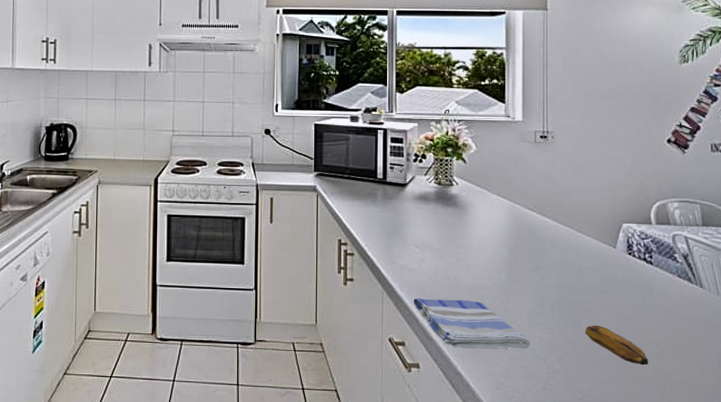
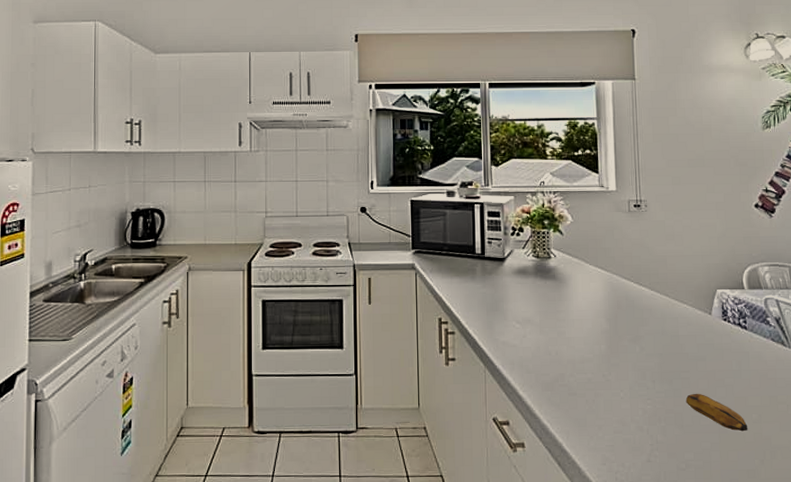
dish towel: present [413,298,531,349] -> none [516,374,634,424]

